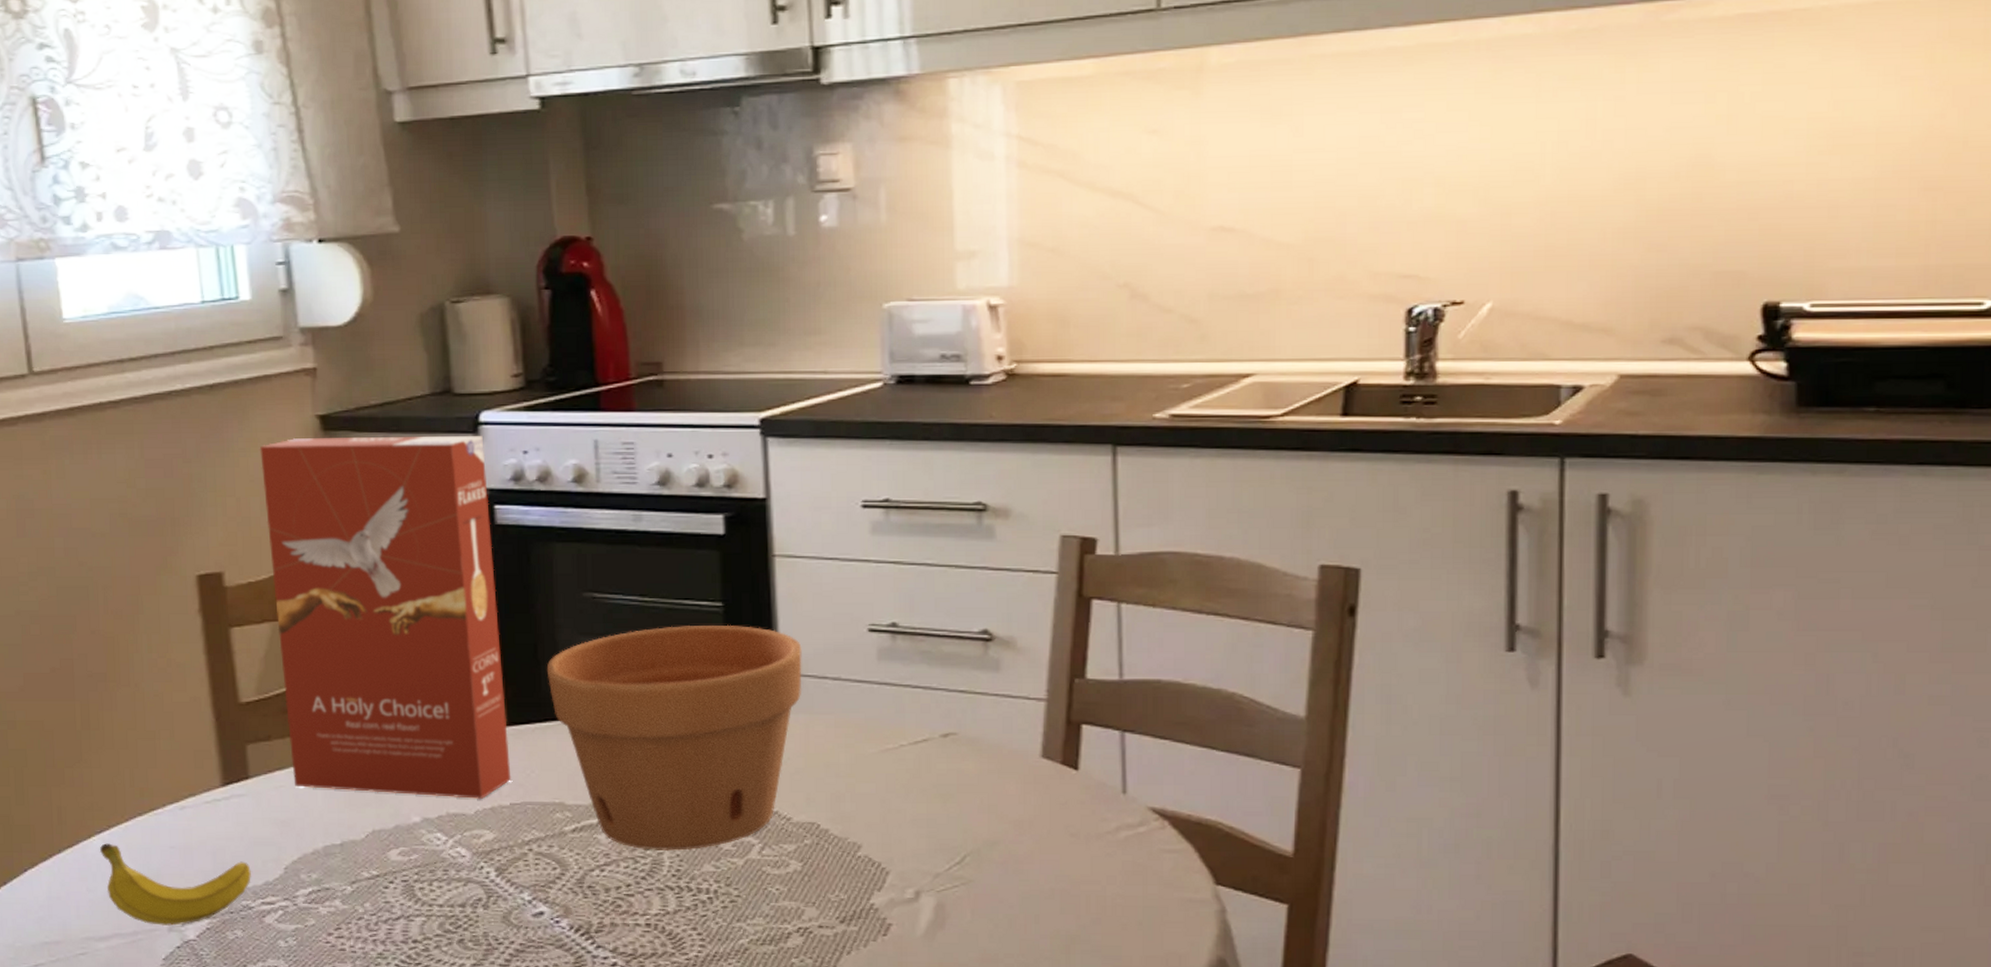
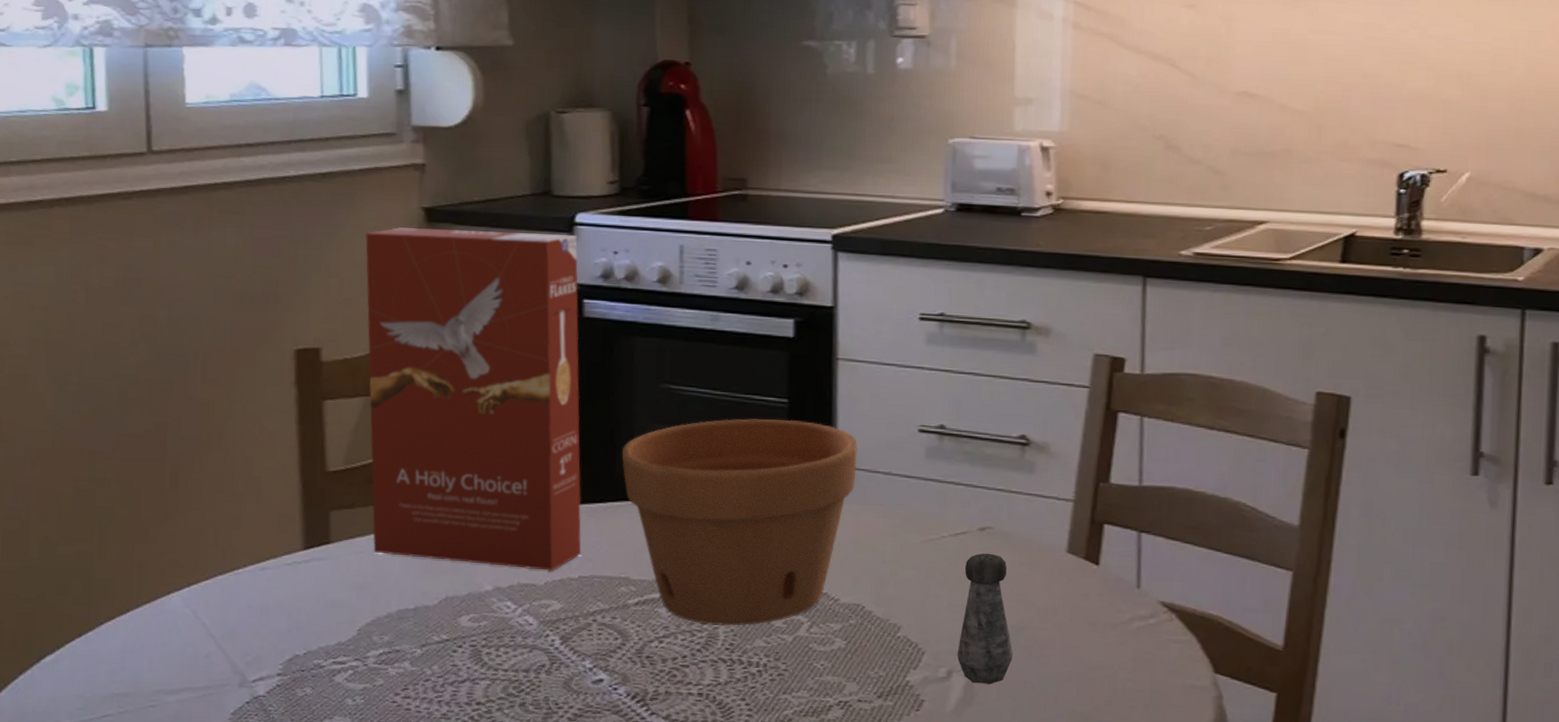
fruit: present [99,843,251,926] -> none [177,600,325,682]
salt shaker: none [925,761,987,905] -> present [957,553,1013,684]

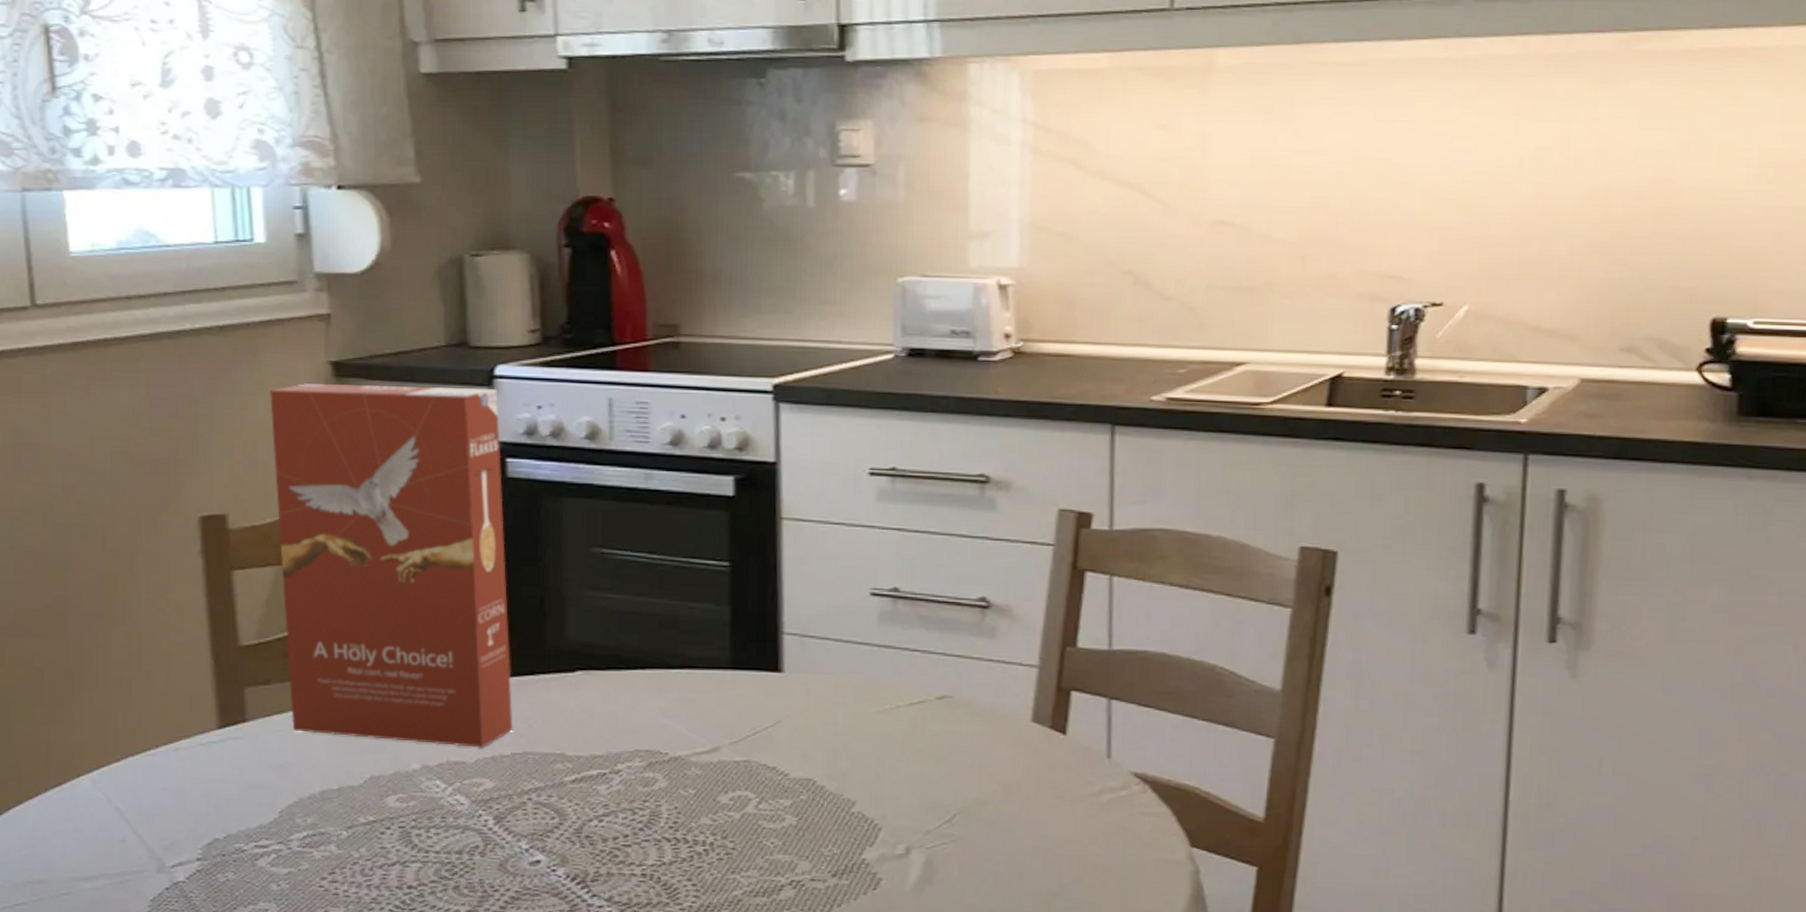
flower pot: present [621,418,858,626] -> none [552,583,805,803]
salt shaker: present [957,553,1013,684] -> none [915,723,975,861]

